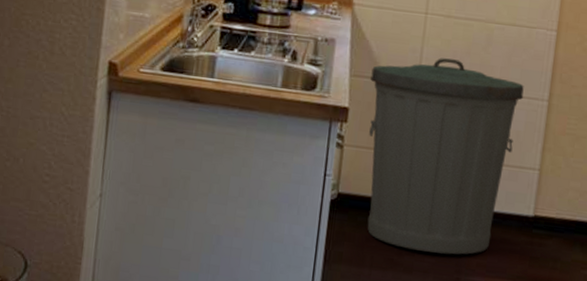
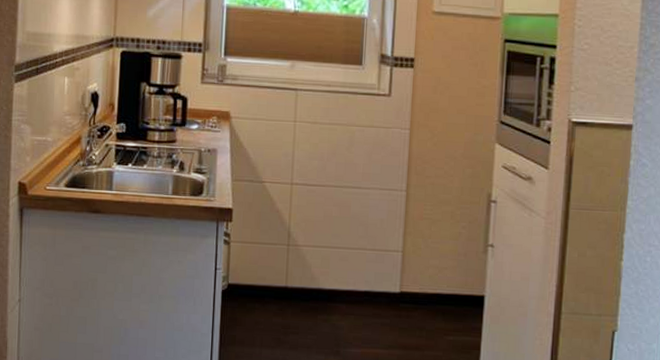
trash can: present [367,58,524,255] -> none [250,159,385,331]

